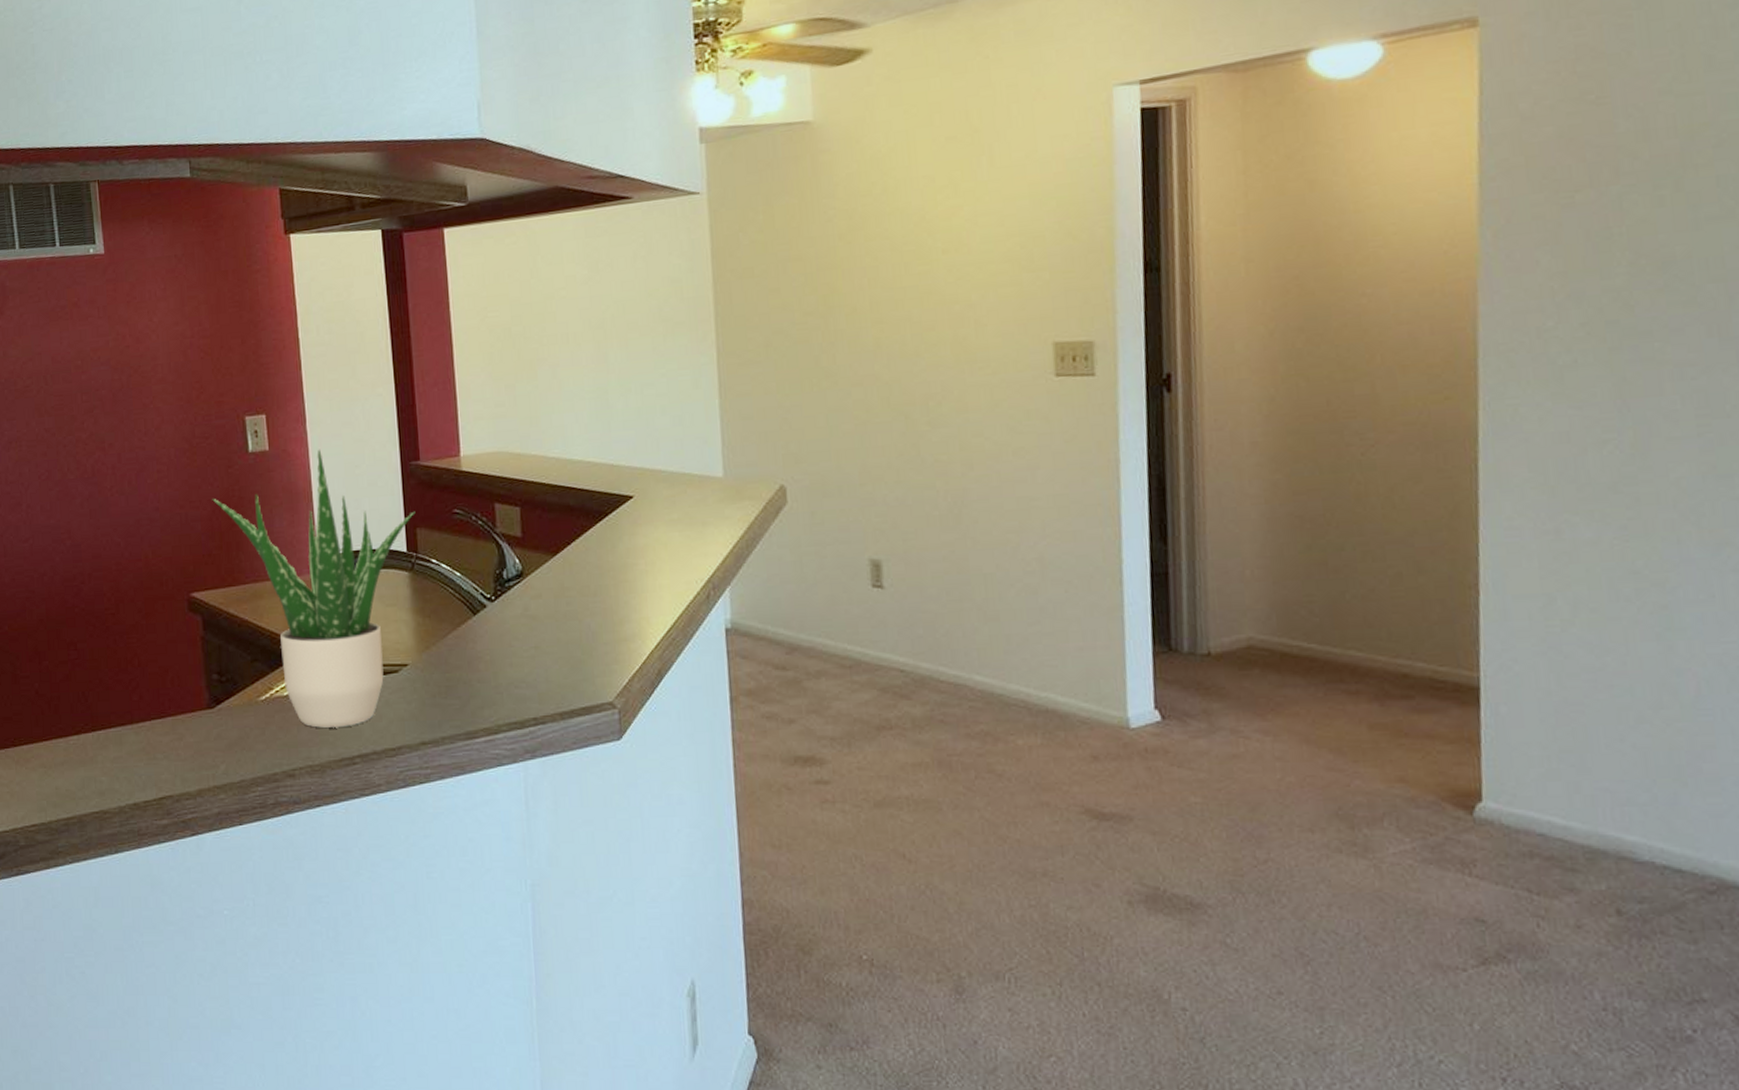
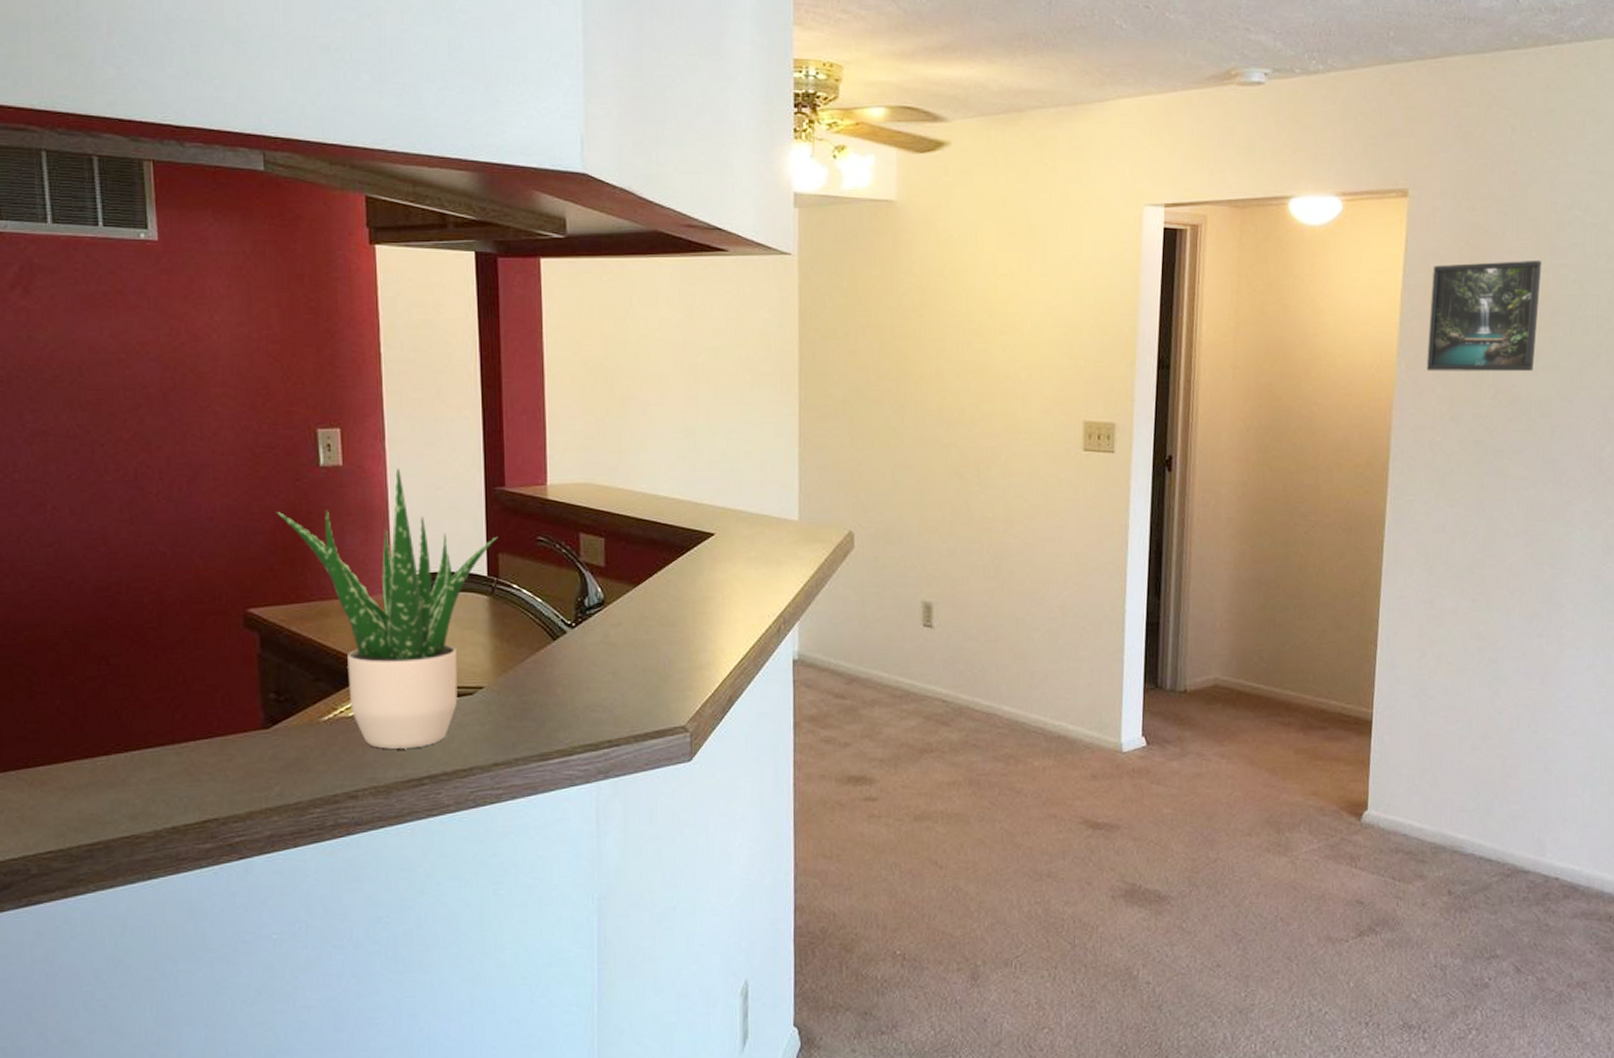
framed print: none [1523,79,1694,240] -> present [1426,259,1542,372]

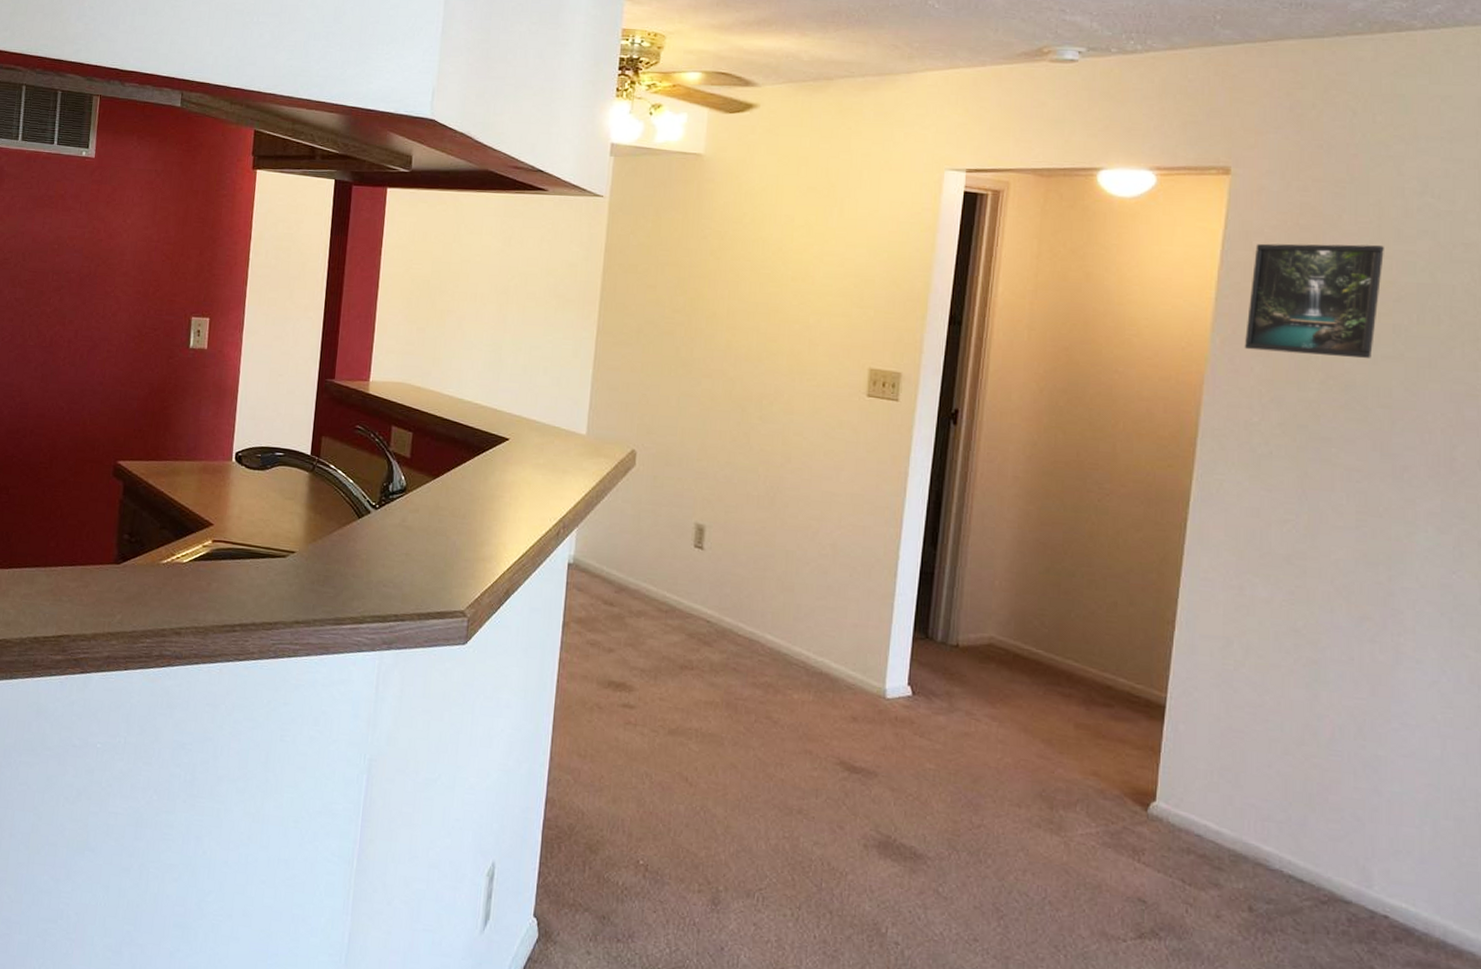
potted plant: present [276,468,498,749] -> none [150,355,324,598]

